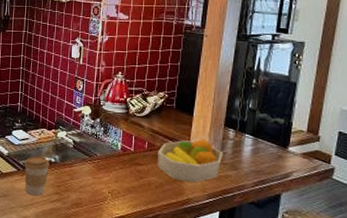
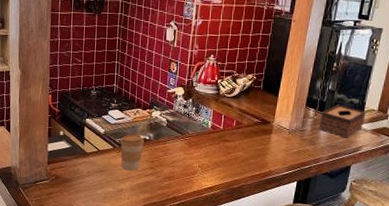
fruit bowl: present [158,138,223,183] -> none [244,117,303,157]
tissue box: none [240,124,293,163] -> present [318,104,365,138]

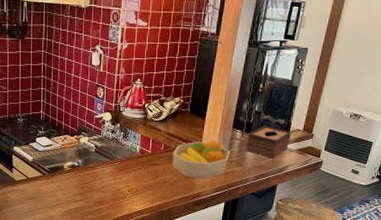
coffee cup: present [120,133,144,170] -> none [49,160,73,197]
fruit bowl: none [244,117,303,157] -> present [172,139,231,179]

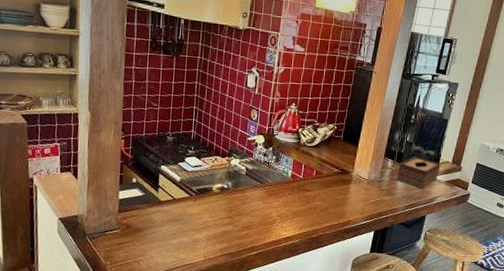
fruit bowl: present [172,139,231,179] -> none [323,167,382,207]

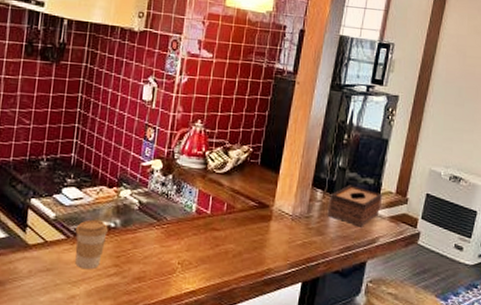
coffee cup: none [197,182,222,220] -> present [75,219,108,269]

